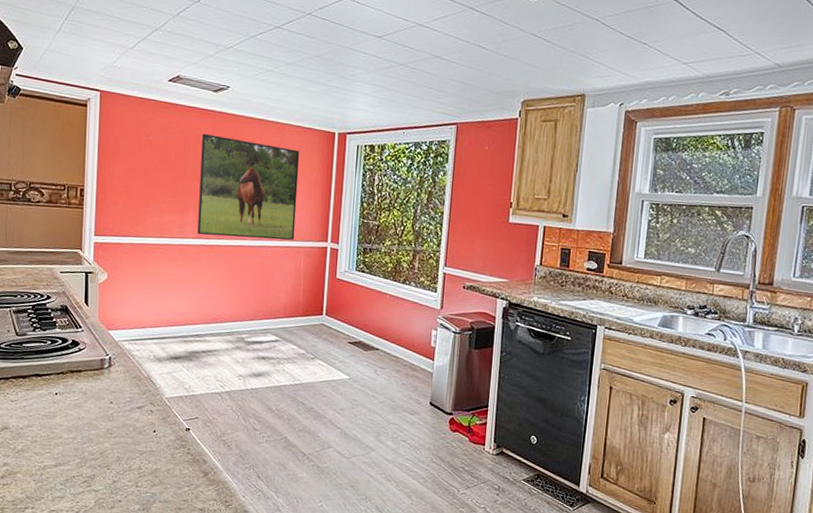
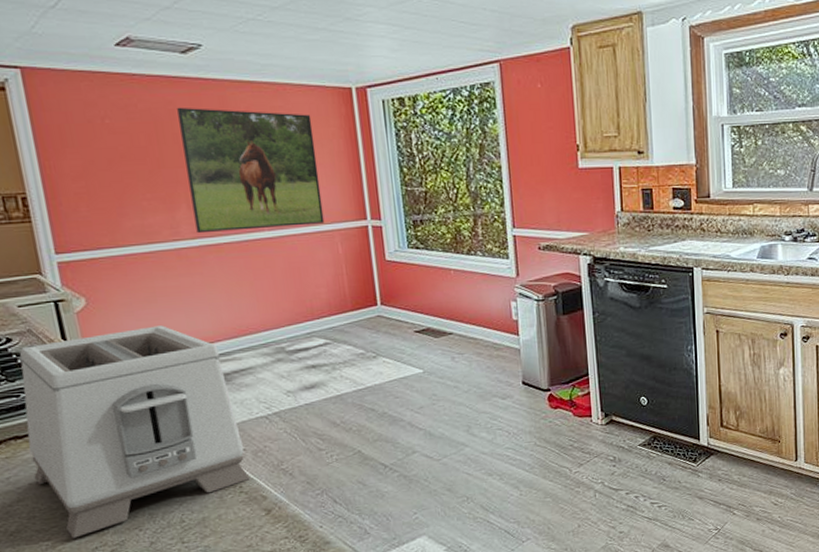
toaster: none [43,303,198,465] -> present [19,325,250,538]

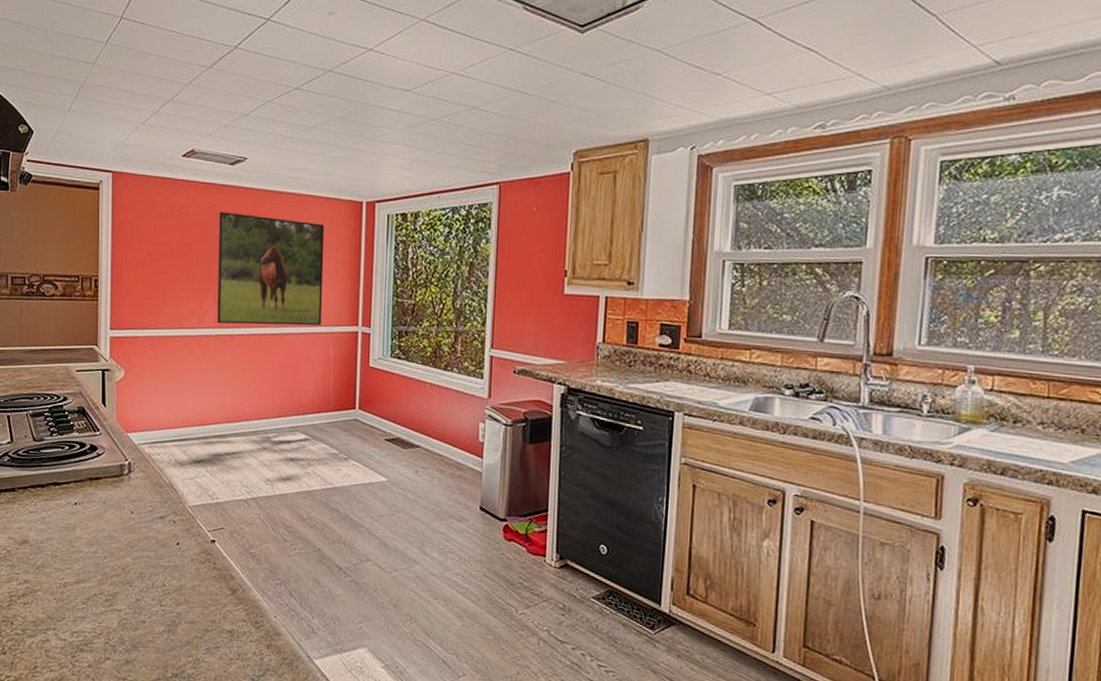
toaster: present [19,325,250,538] -> none [62,402,224,582]

